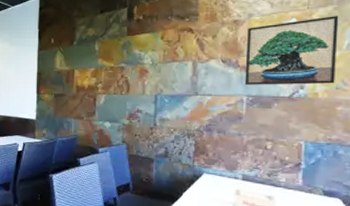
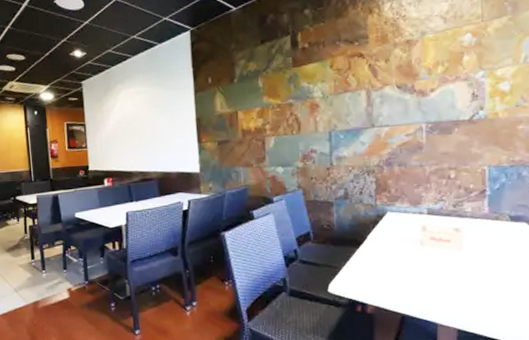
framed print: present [244,16,339,85] -> none [421,27,515,111]

